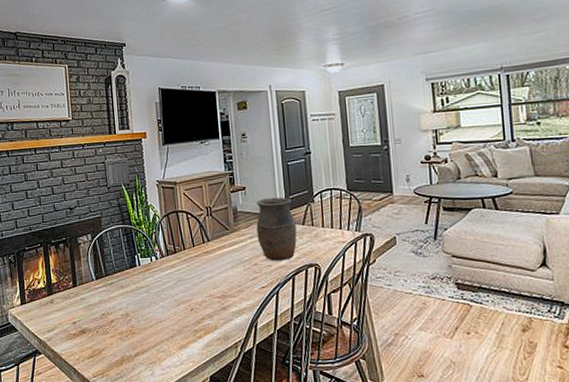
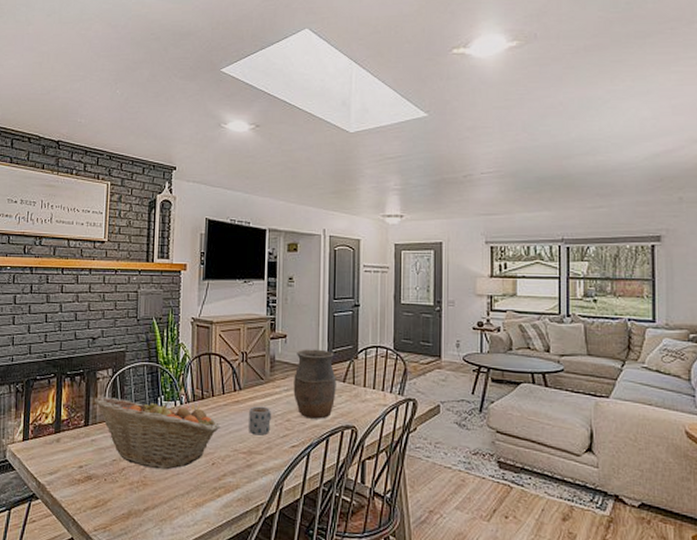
fruit basket: none [79,256,195,319] -> present [95,397,220,470]
mug: none [219,254,241,281] -> present [249,406,272,436]

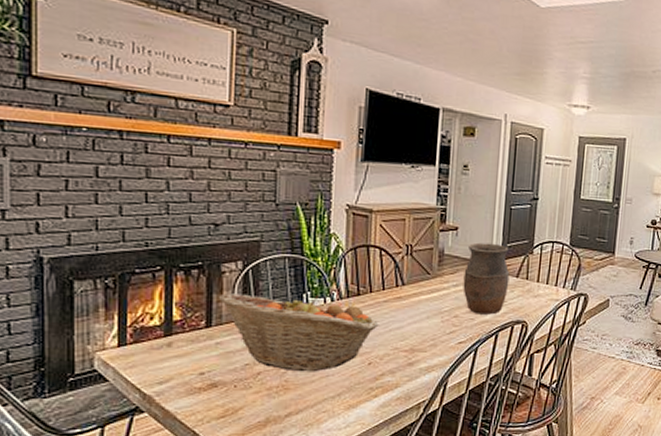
mug: present [249,406,272,436] -> none [411,302,439,333]

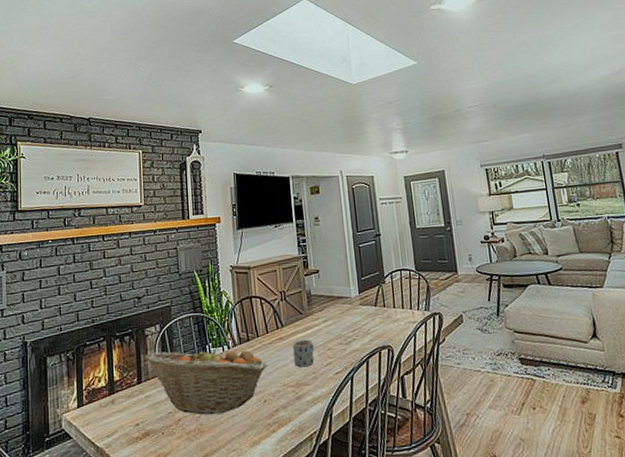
mug: none [411,302,439,333] -> present [293,339,315,368]
vase: present [463,242,510,315] -> none [329,279,370,345]

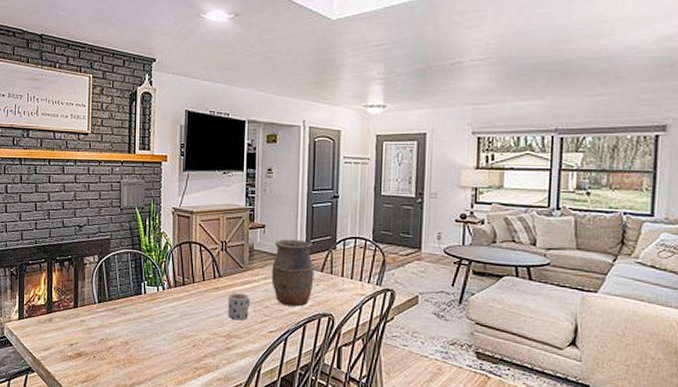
fruit basket: present [145,345,268,415] -> none [83,281,201,350]
vase: none [329,279,370,345] -> present [271,239,314,307]

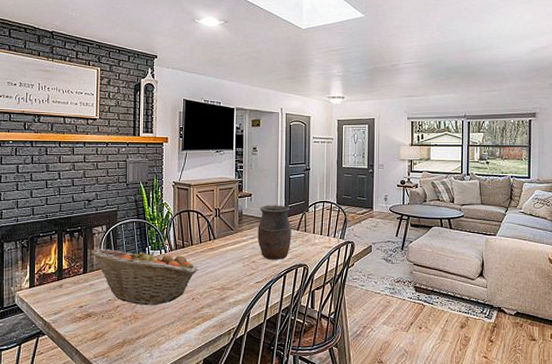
fruit basket: none [83,281,201,350] -> present [92,248,199,306]
mug: present [228,293,251,321] -> none [222,252,241,275]

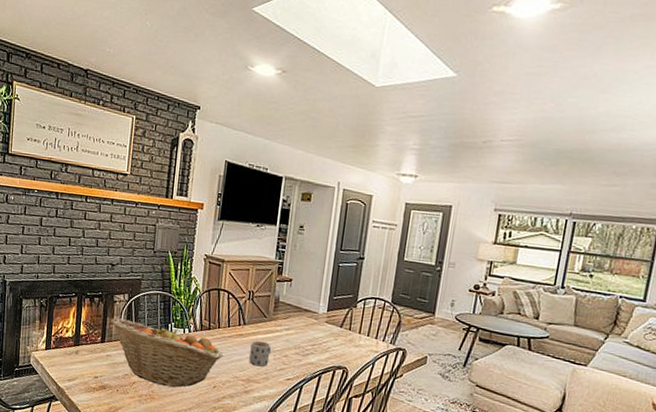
mug: none [222,252,241,275] -> present [249,340,272,367]
vase: present [257,205,292,260] -> none [293,293,335,358]

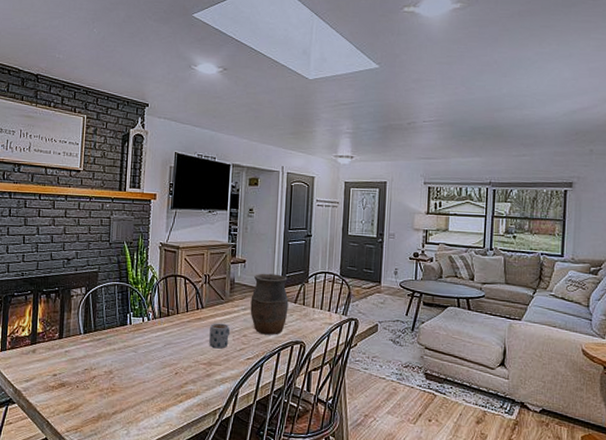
fruit basket: present [111,318,224,388] -> none [69,312,184,378]
vase: none [293,293,335,358] -> present [250,273,289,335]

